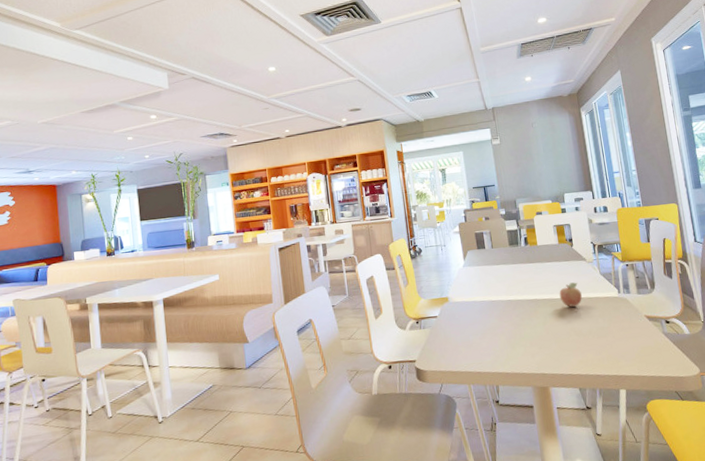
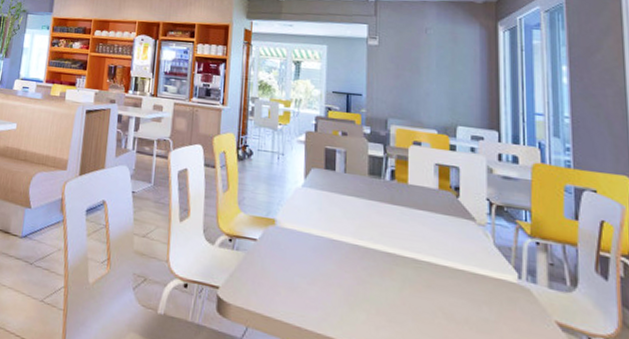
fruit: present [559,282,582,307] -> none [428,245,462,280]

